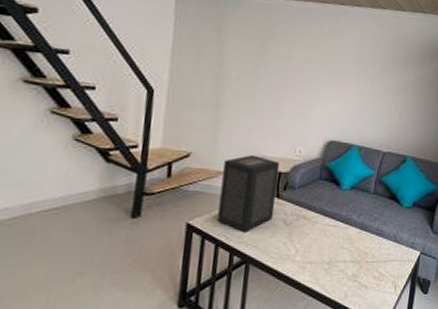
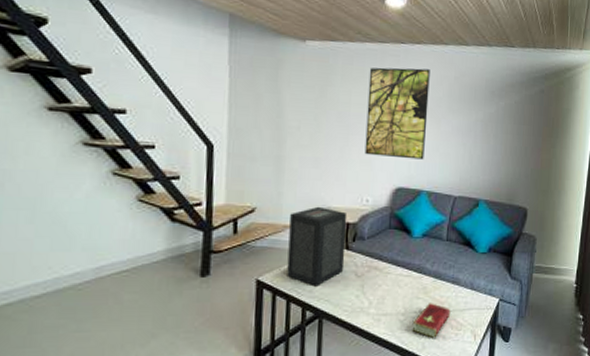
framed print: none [300,25,368,116] -> present [364,67,430,160]
hardcover book: none [335,253,374,287] -> present [412,303,451,338]

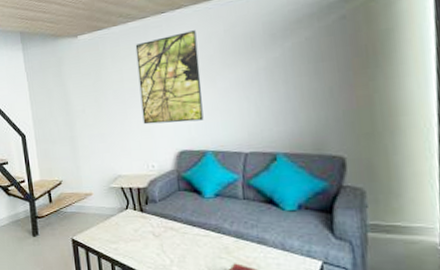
speaker: present [287,206,348,287] -> none [89,175,142,245]

